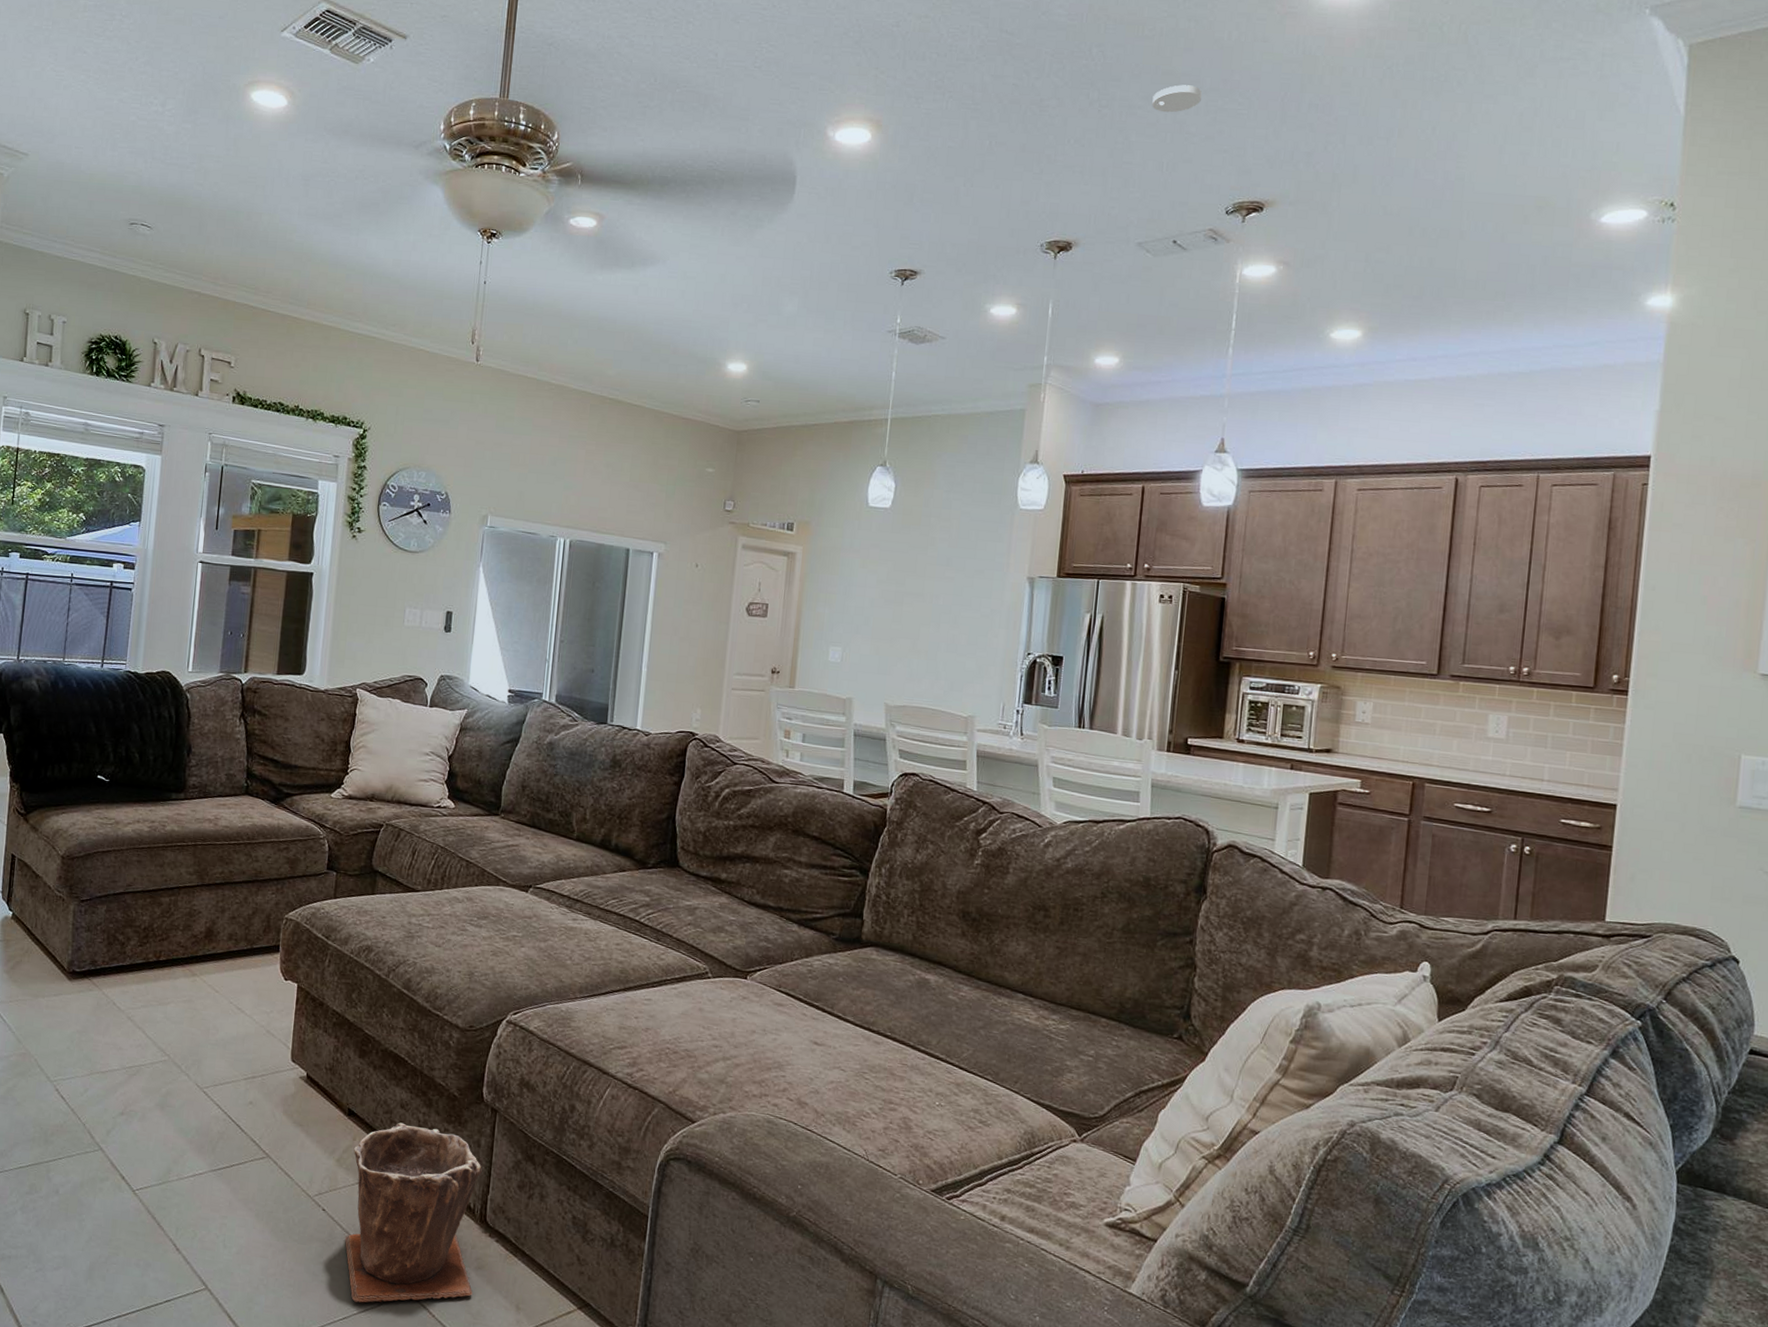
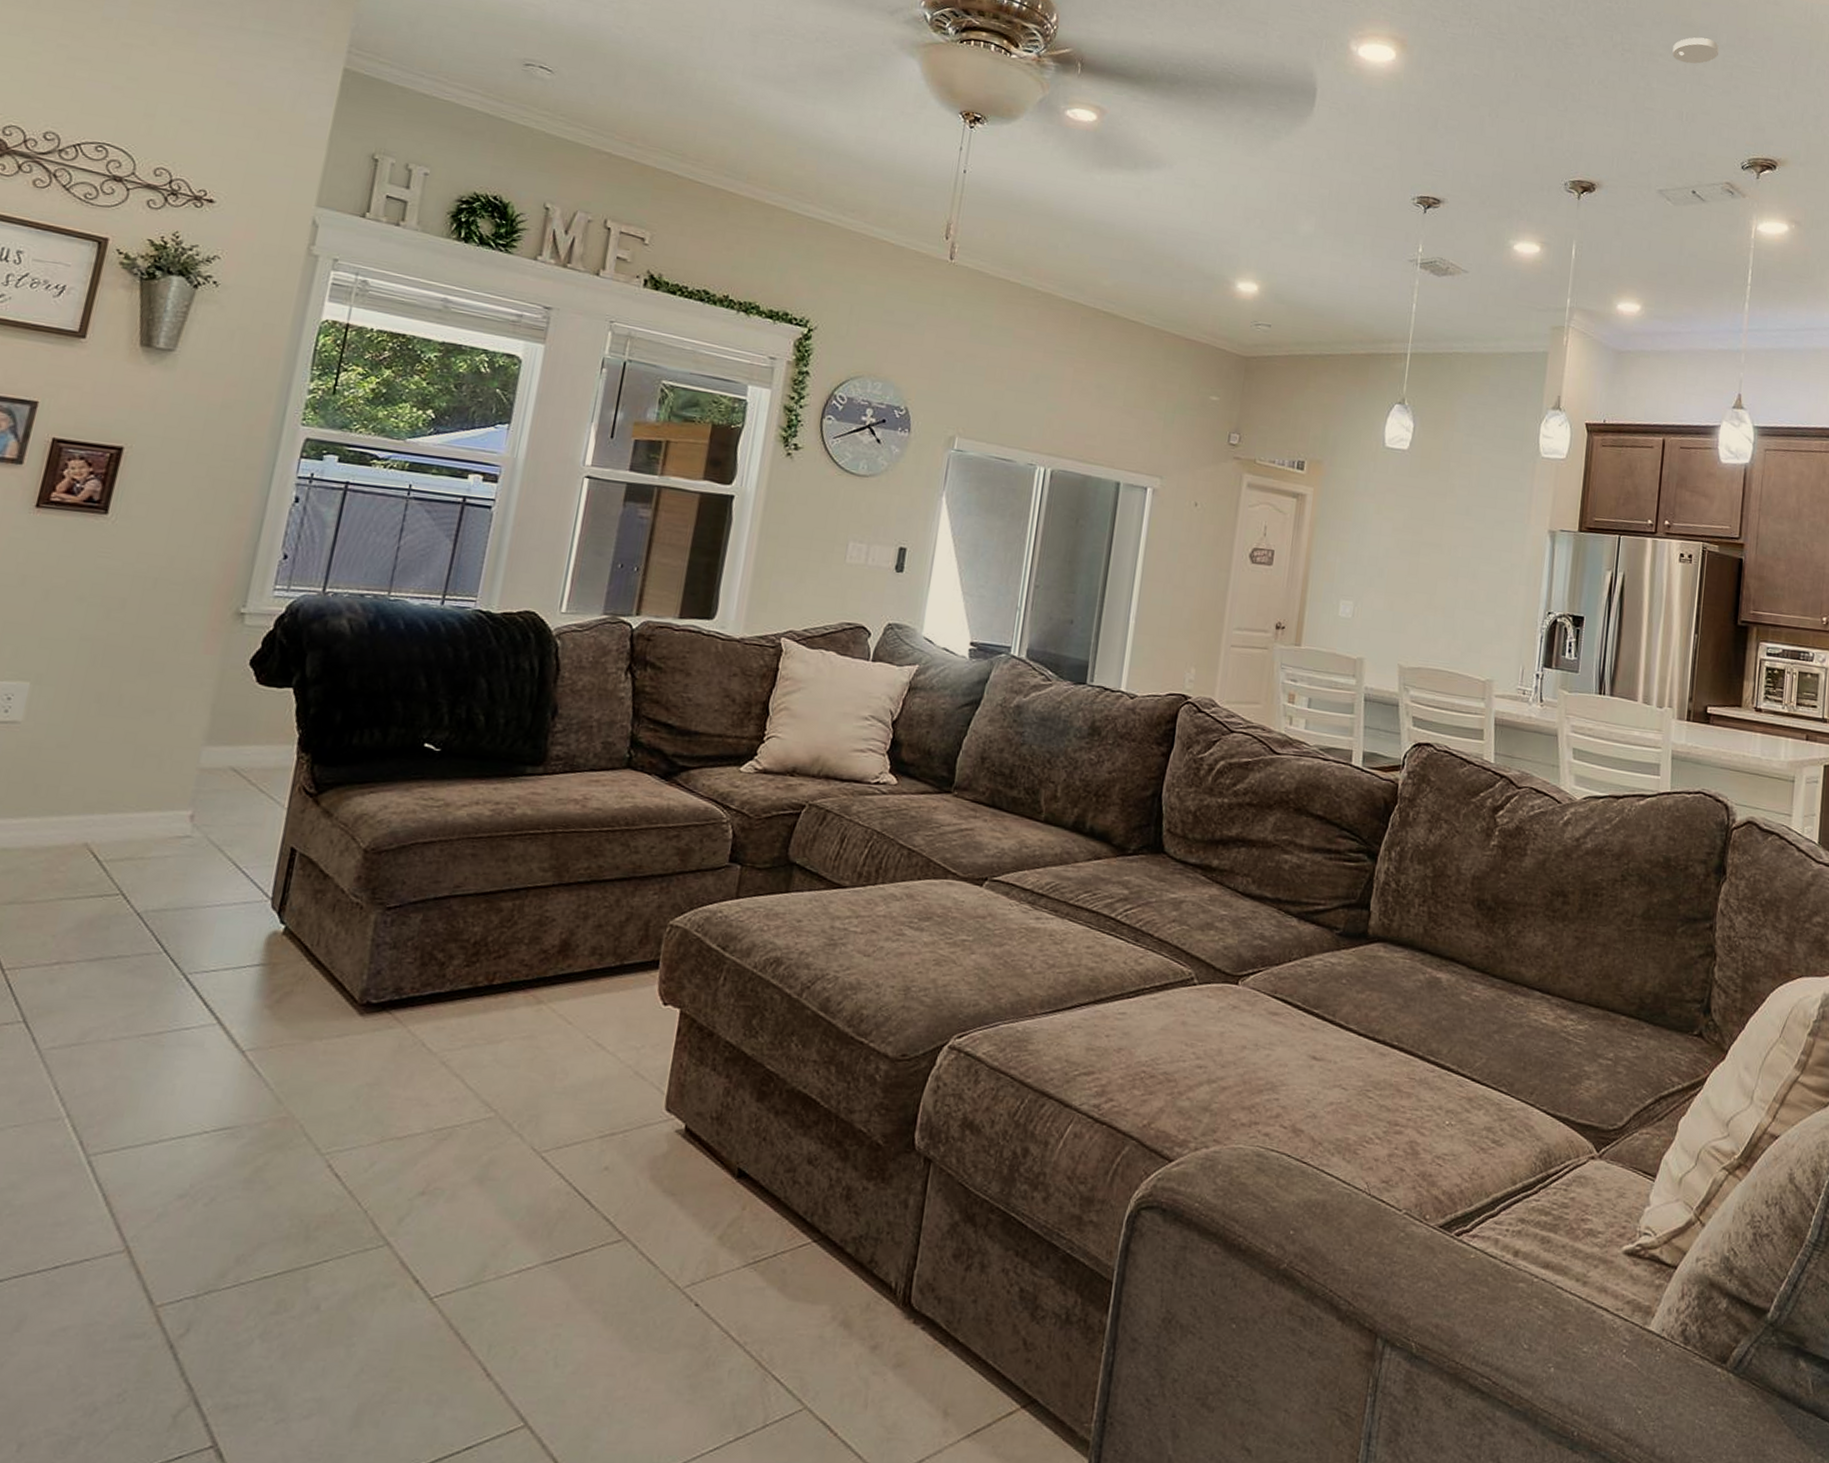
plant pot: present [345,1122,482,1303] -> none [722,1183,909,1426]

